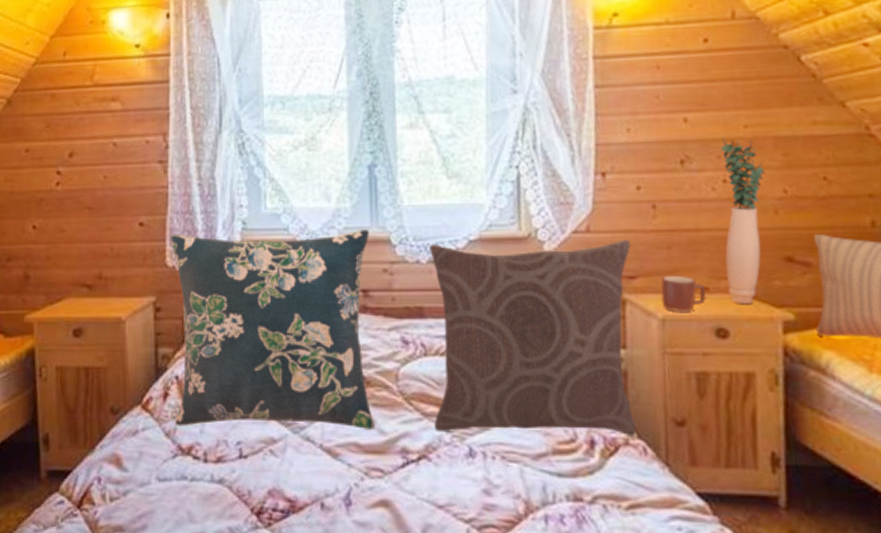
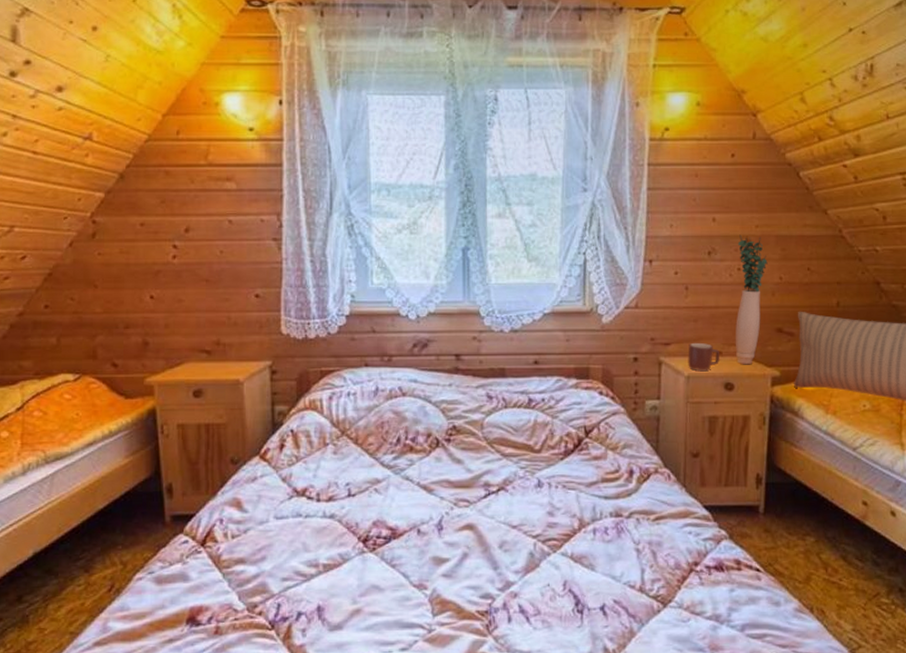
pillow: present [171,230,375,429] -> none [285,303,463,472]
pillow: present [429,240,637,435] -> none [511,314,667,468]

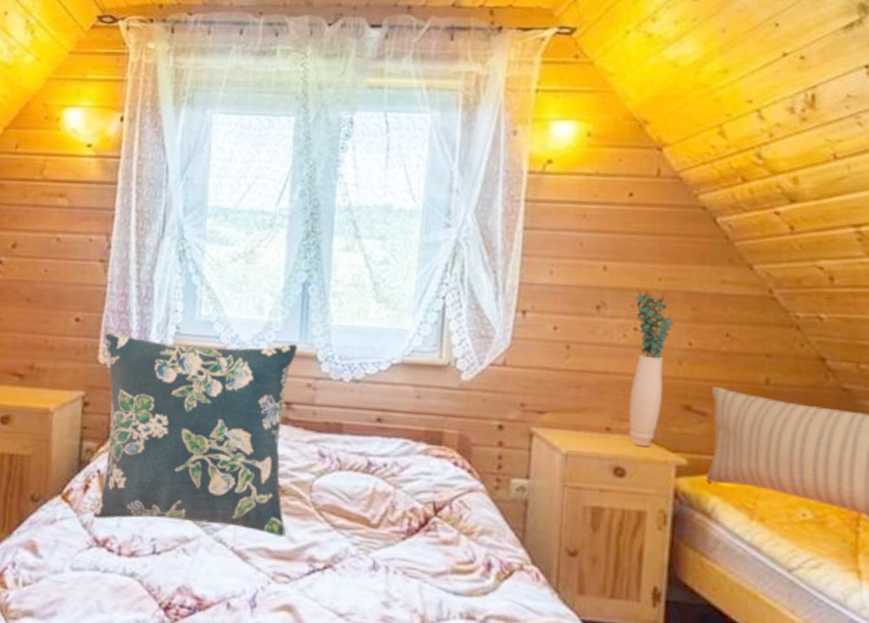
pillow: none [285,303,463,472] -> present [92,332,297,537]
mug: present [688,342,720,372] -> none [566,413,609,450]

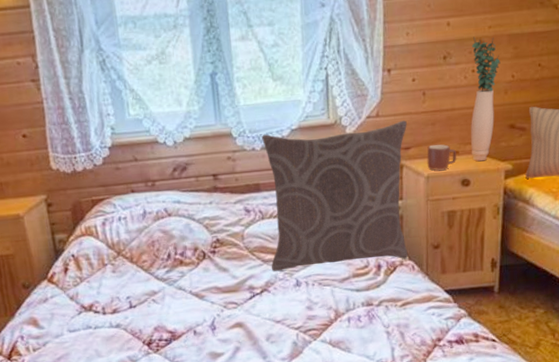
pillow: present [92,332,297,537] -> none [52,127,229,291]
pillow: none [341,364,542,562] -> present [262,120,408,271]
mug: none [566,413,609,450] -> present [427,144,457,171]

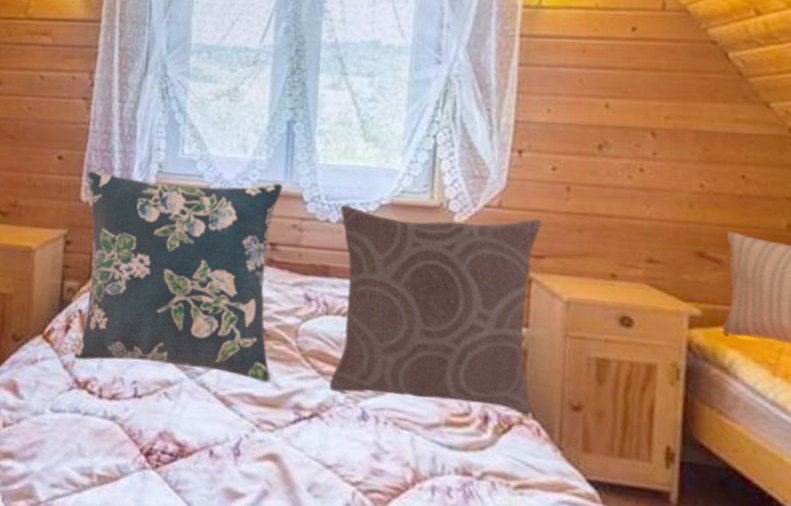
pillow: none [52,127,229,291] -> present [73,170,282,383]
mug: present [427,144,457,171] -> none [568,258,614,298]
vase: present [470,36,501,162] -> none [635,126,683,296]

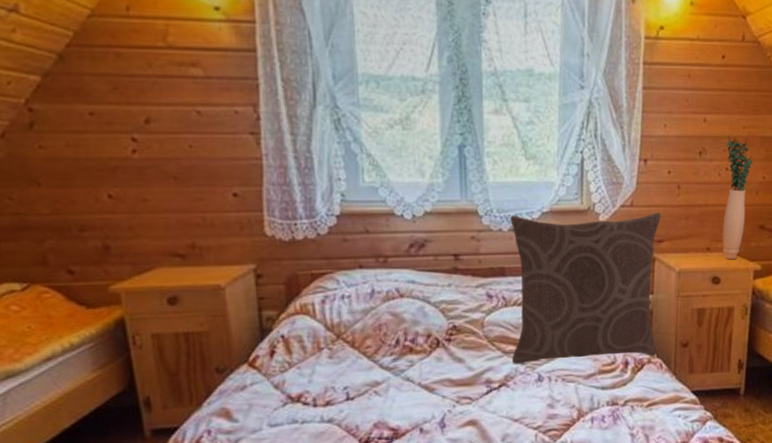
pillow: present [73,170,282,383] -> none [268,202,464,379]
vase: none [635,126,683,296] -> present [722,135,753,260]

